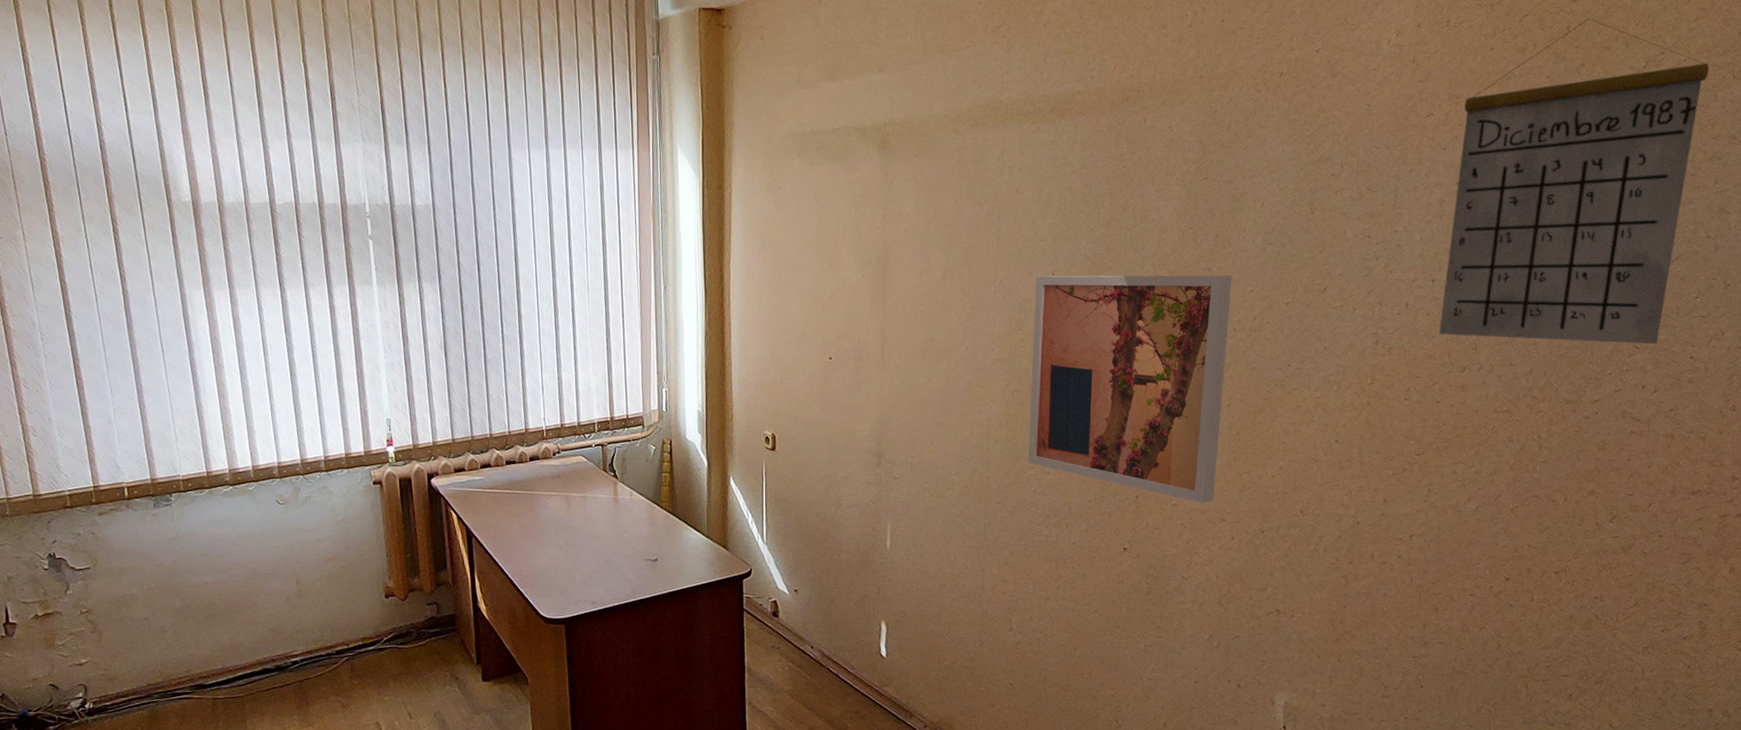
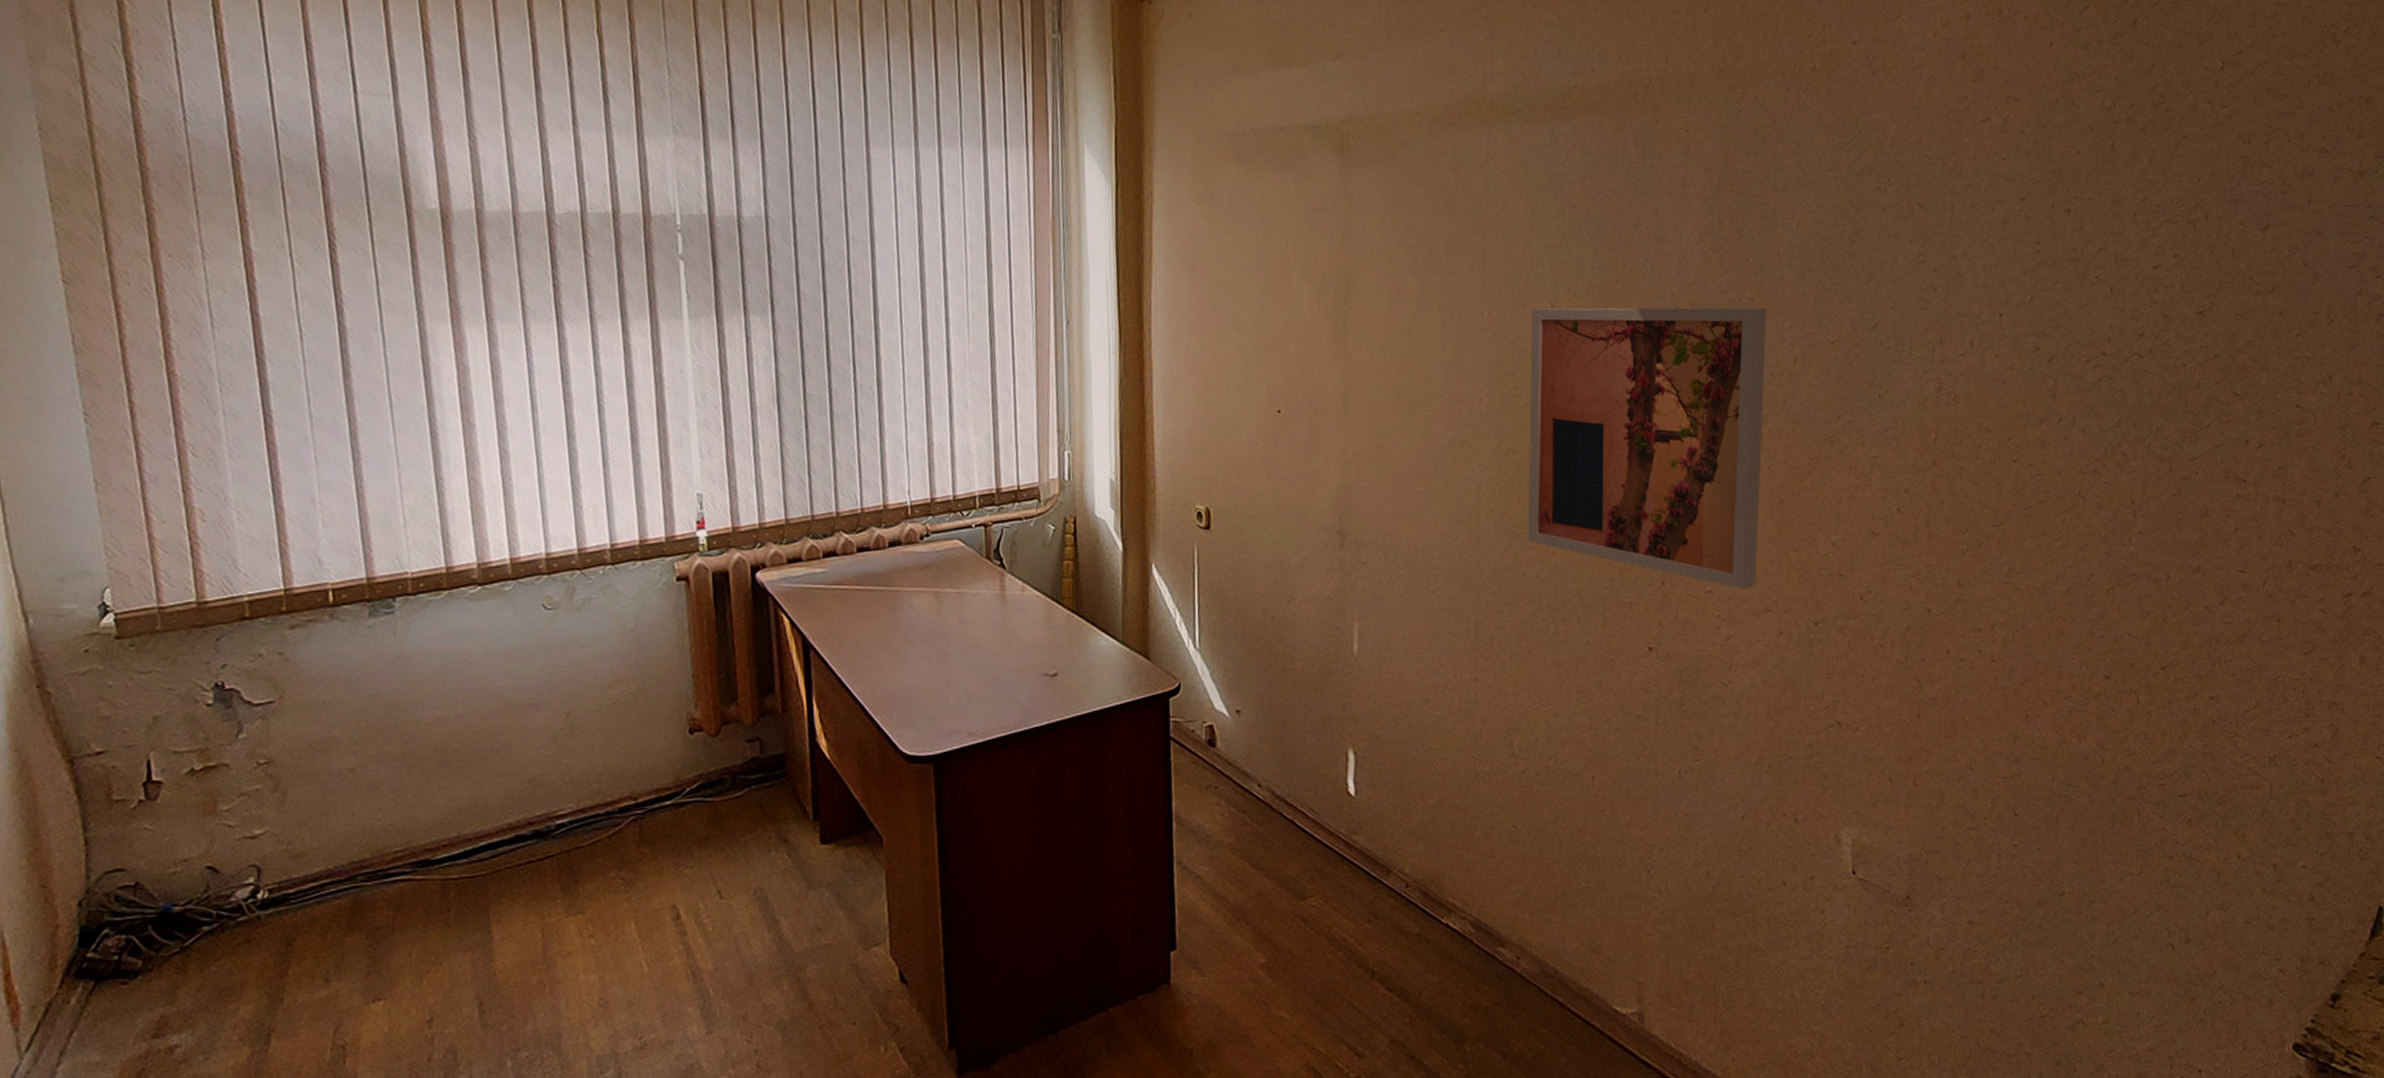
calendar: present [1439,18,1709,345] -> none [2011,11,2292,391]

